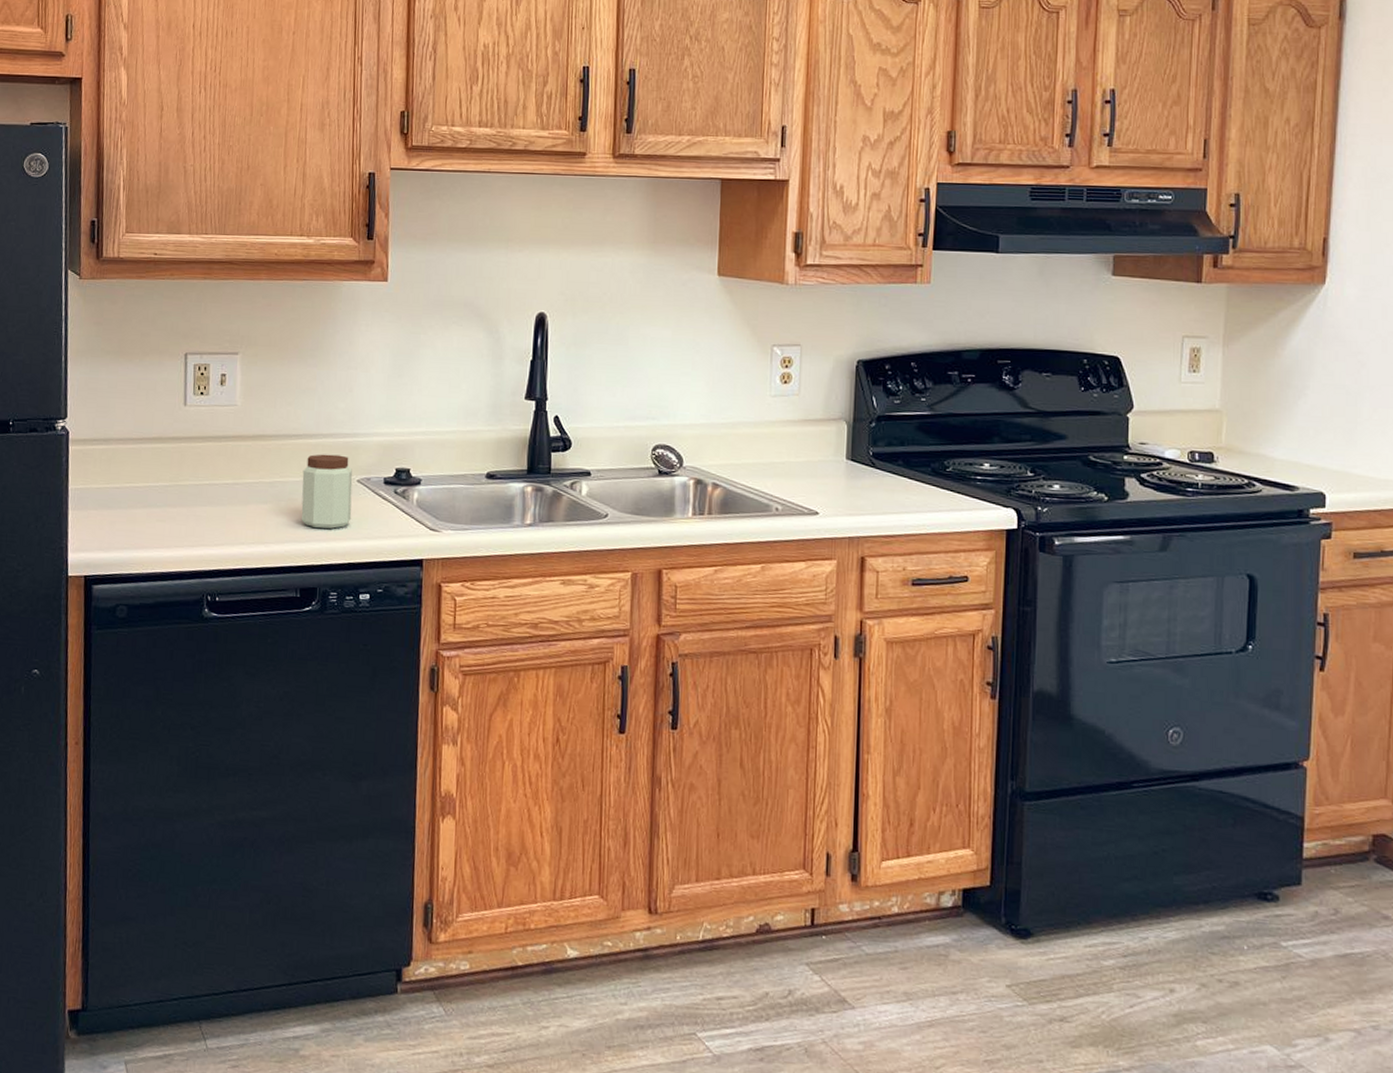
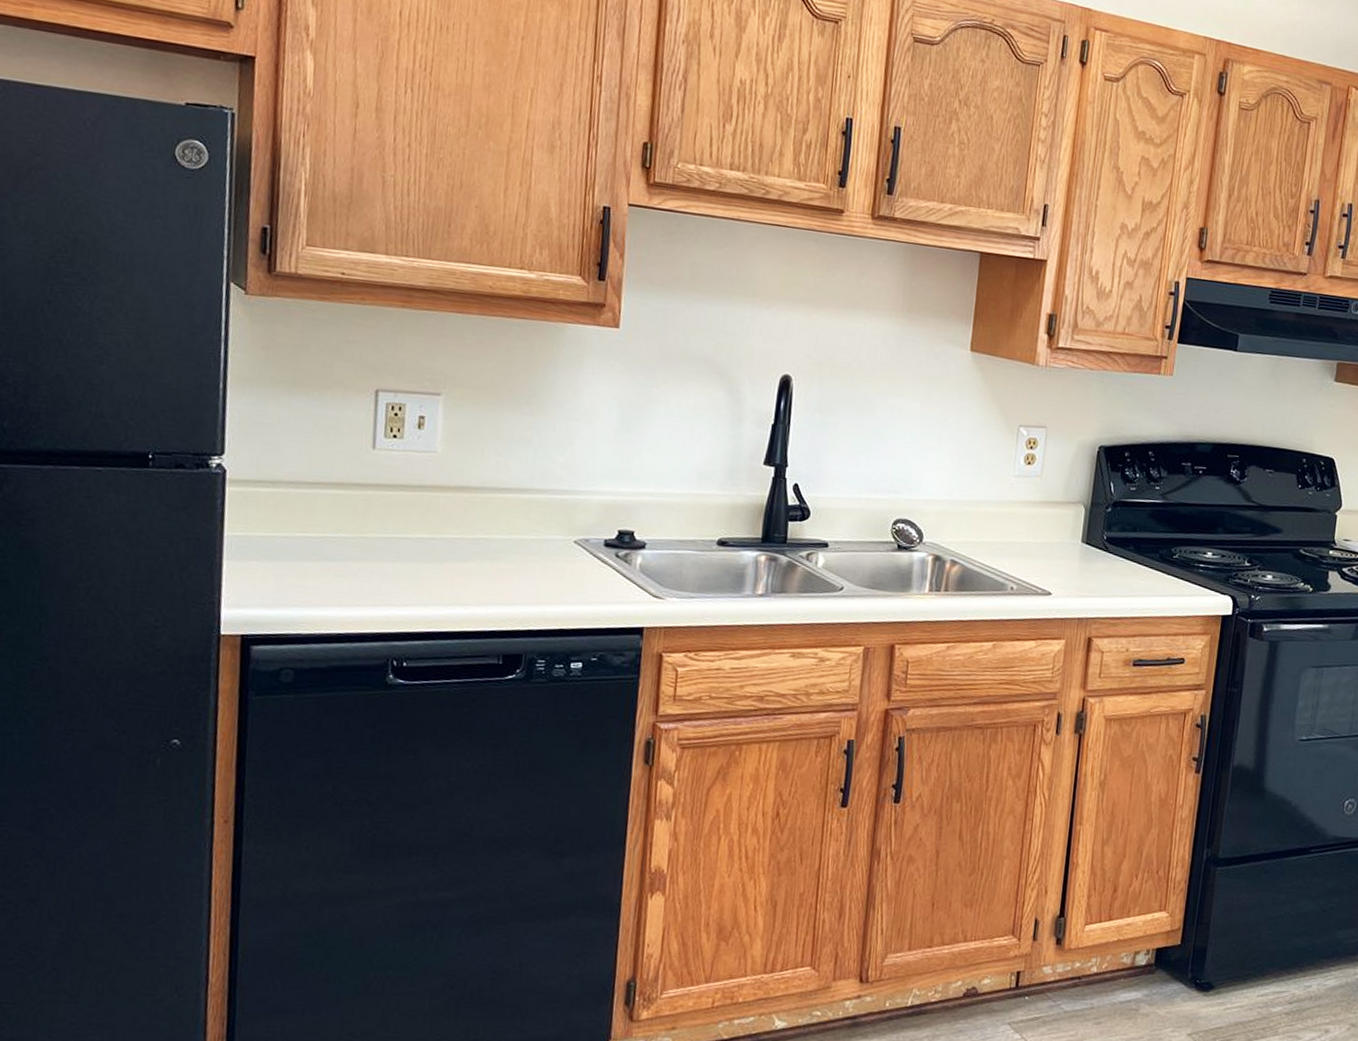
peanut butter: present [301,454,353,529] -> none [508,510,569,592]

